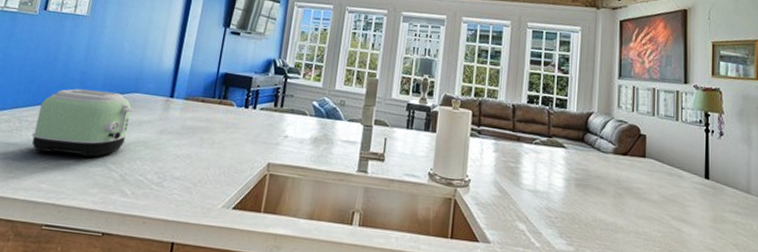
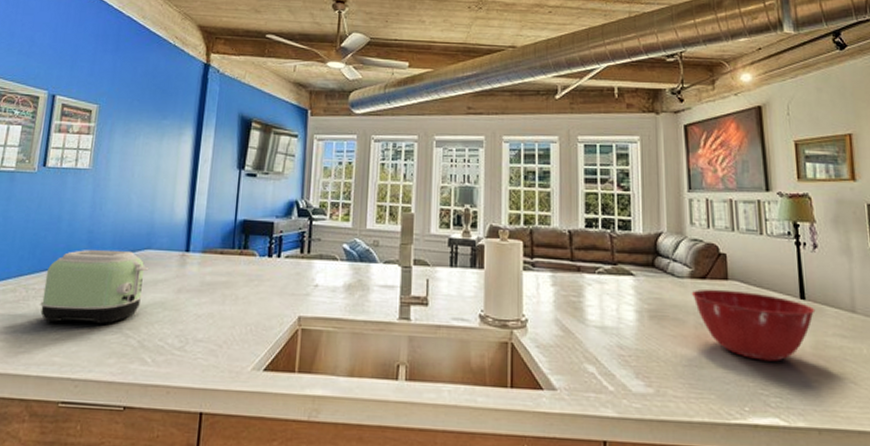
mixing bowl: none [613,164,717,231] -> present [691,289,816,362]

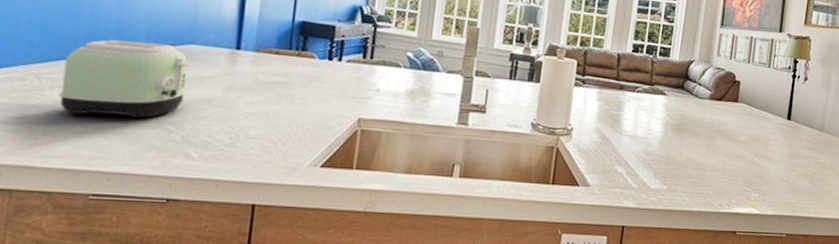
mixing bowl: present [691,289,816,362] -> none [708,108,796,167]

